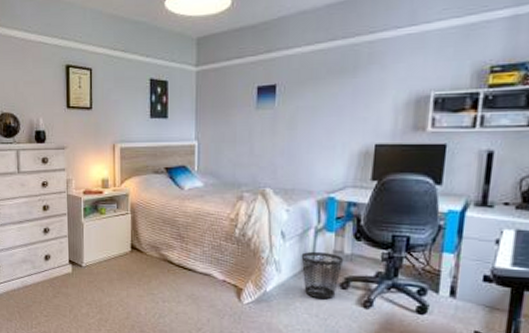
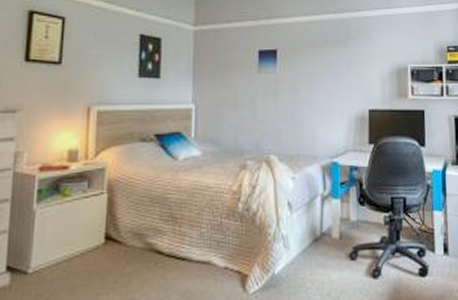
wastebasket: present [301,251,343,300] -> none [309,220,350,275]

